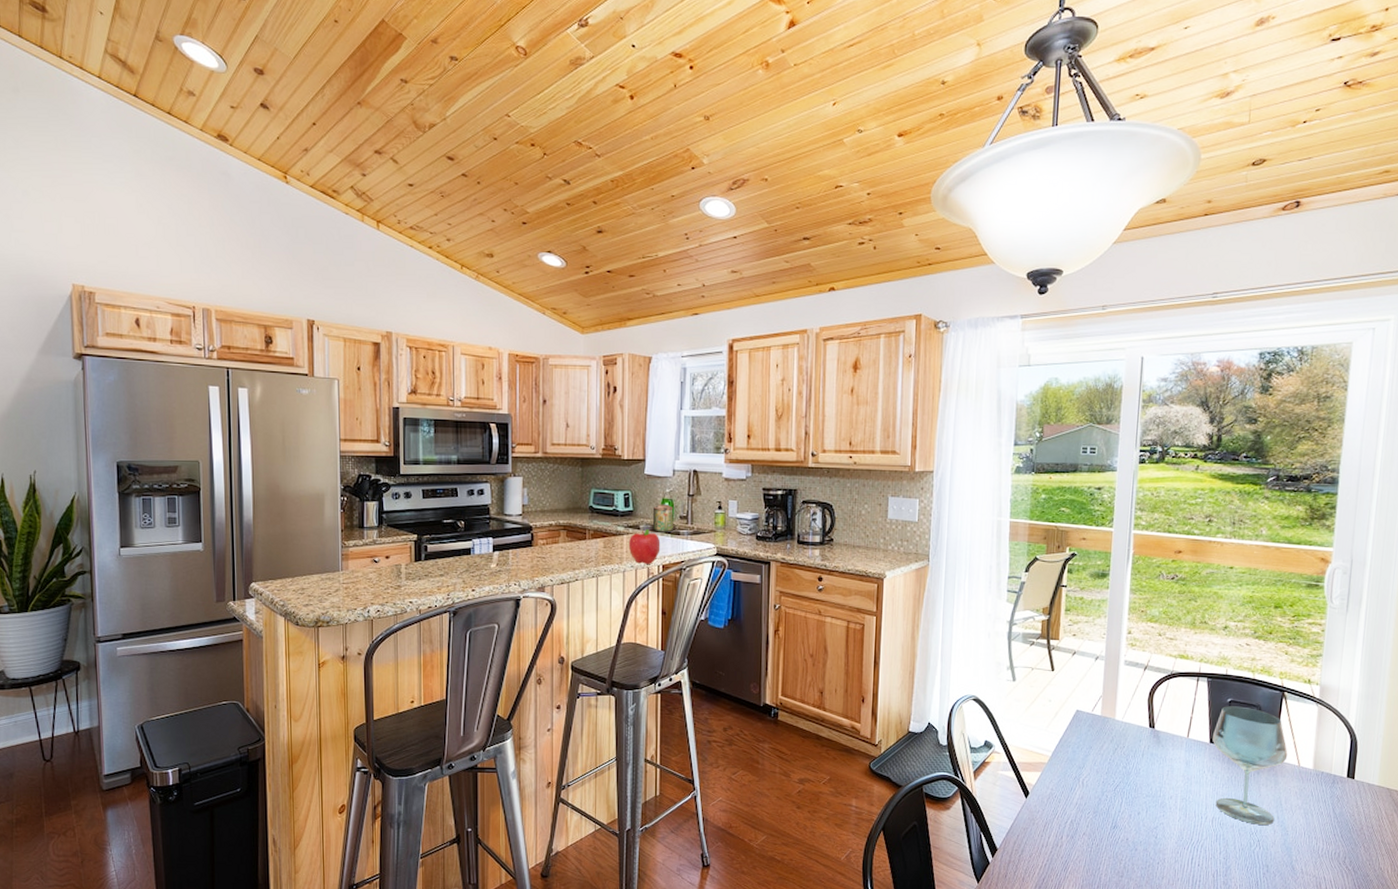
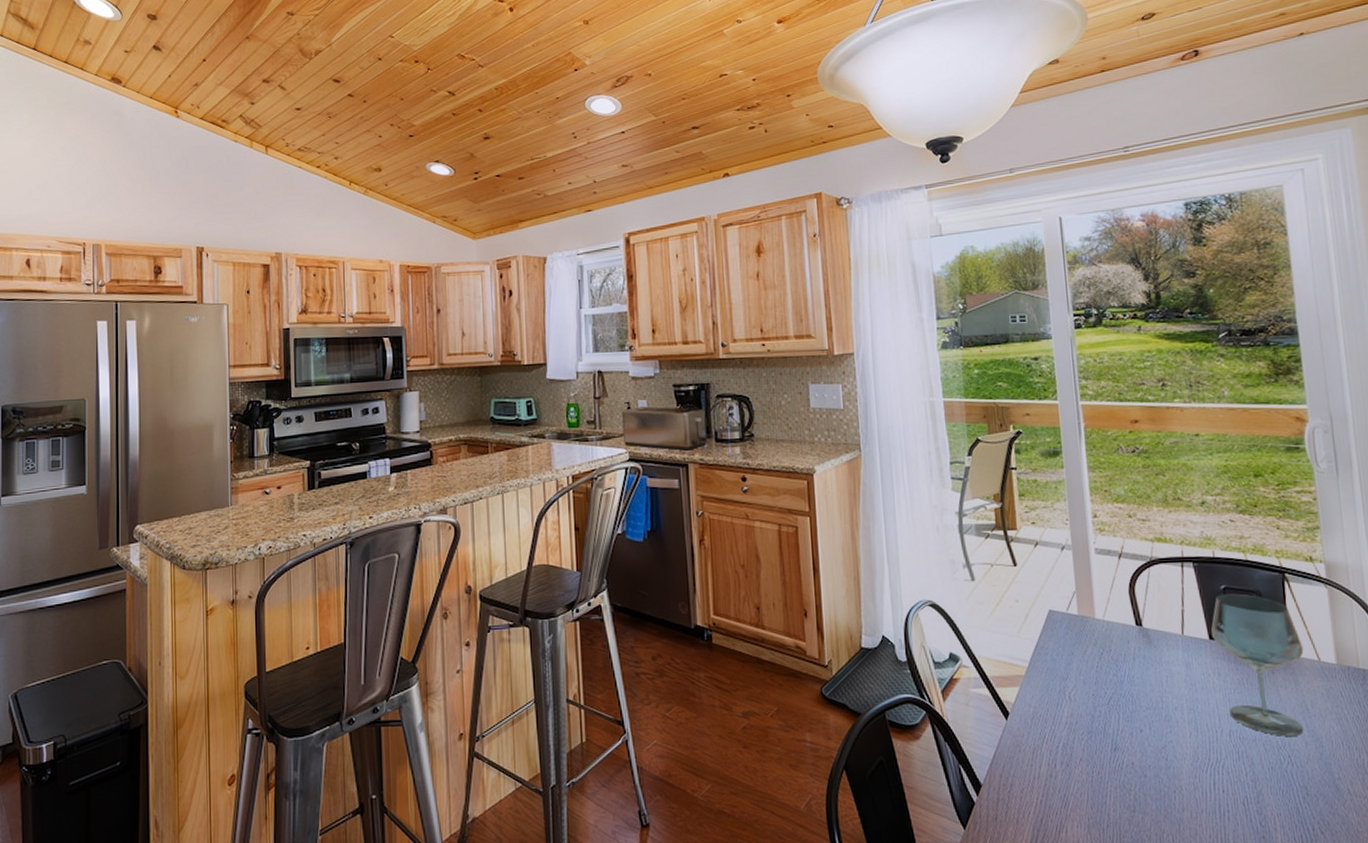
fruit: present [628,529,661,564] -> none [534,438,569,476]
canister: present [652,504,674,533] -> none [557,409,581,440]
toaster: none [713,506,791,550] -> present [622,406,707,451]

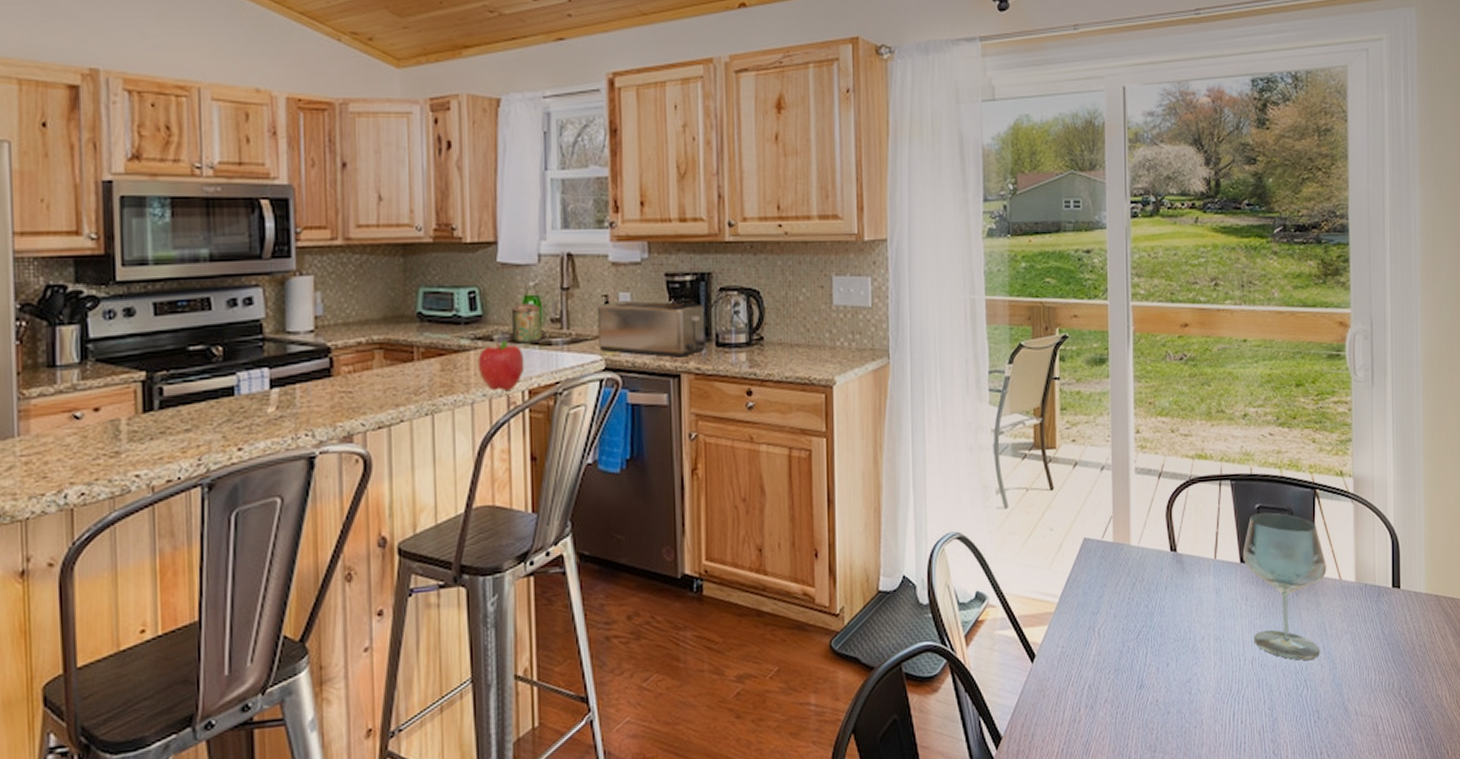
fruit: none [534,438,569,476] -> present [477,341,525,391]
canister: none [557,409,581,440] -> present [510,303,542,344]

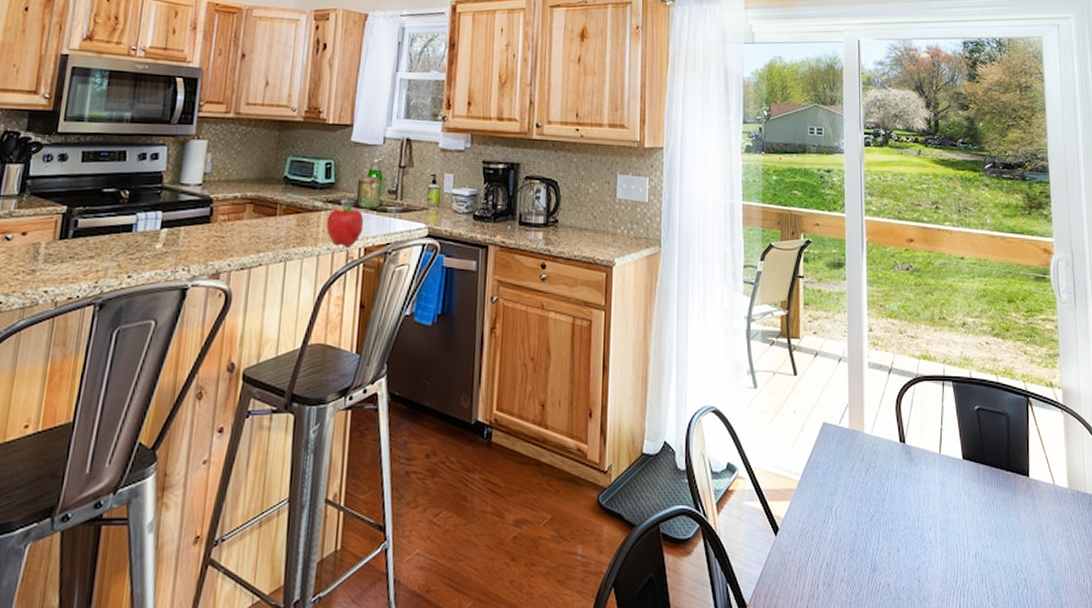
toaster: present [598,300,706,358] -> none [424,180,512,231]
wine glass: present [1243,512,1327,661] -> none [965,415,1042,559]

